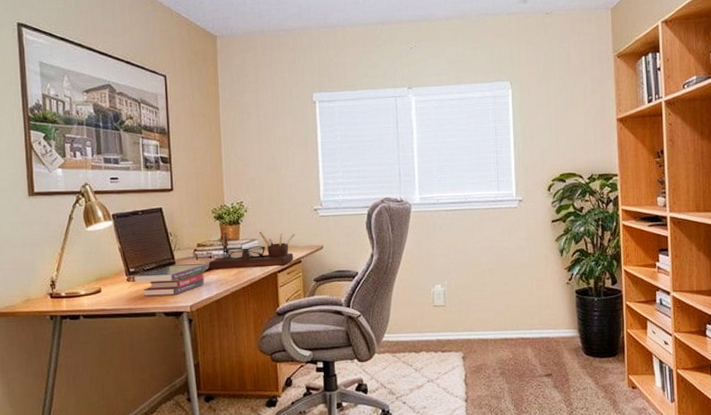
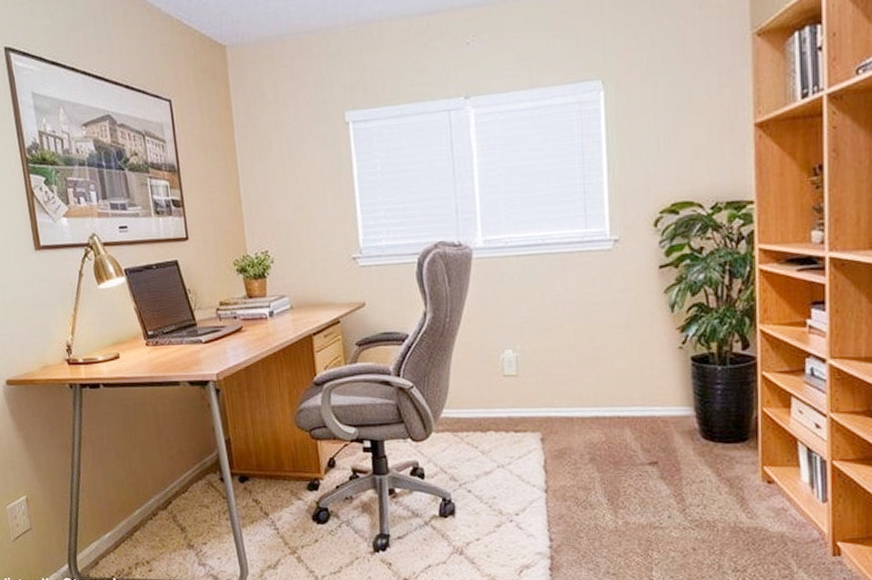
books: present [135,263,207,296] -> none [154,325,233,363]
desk organizer: present [208,229,295,270] -> none [233,285,331,333]

